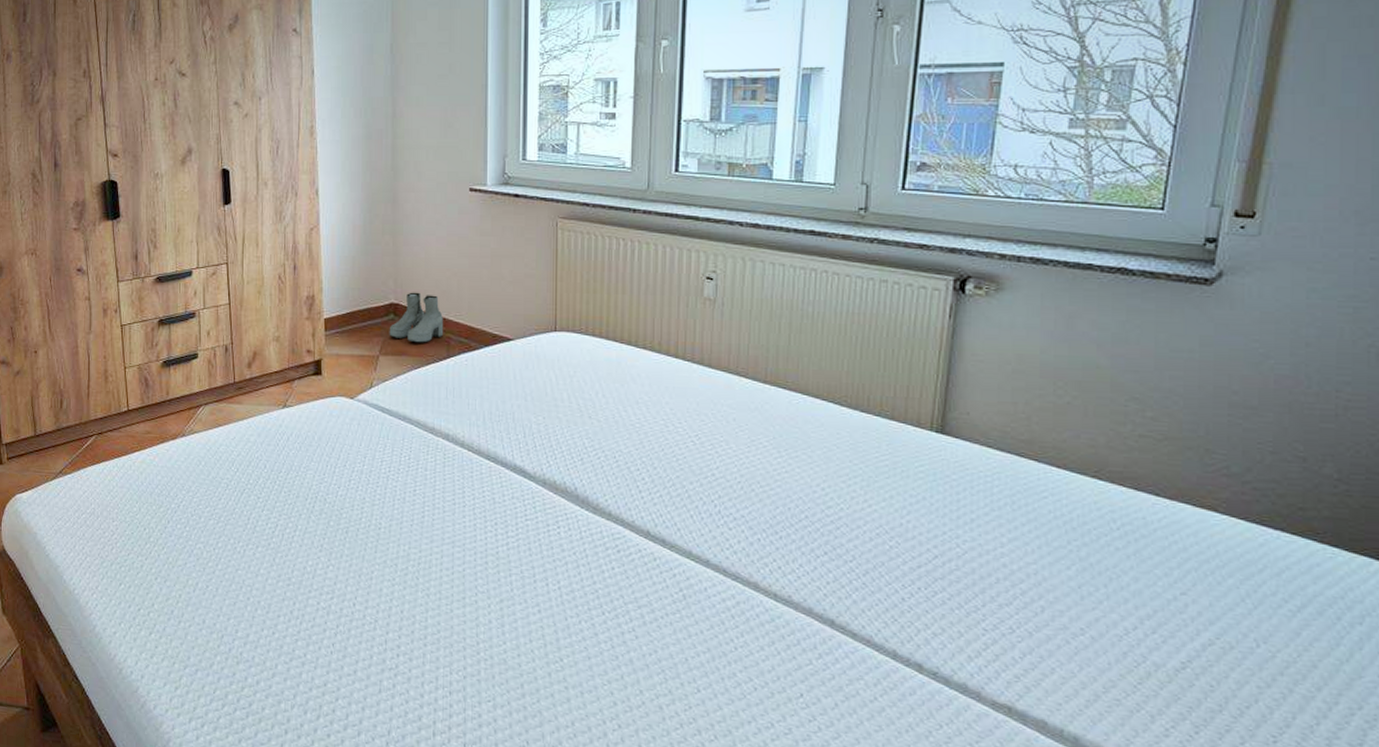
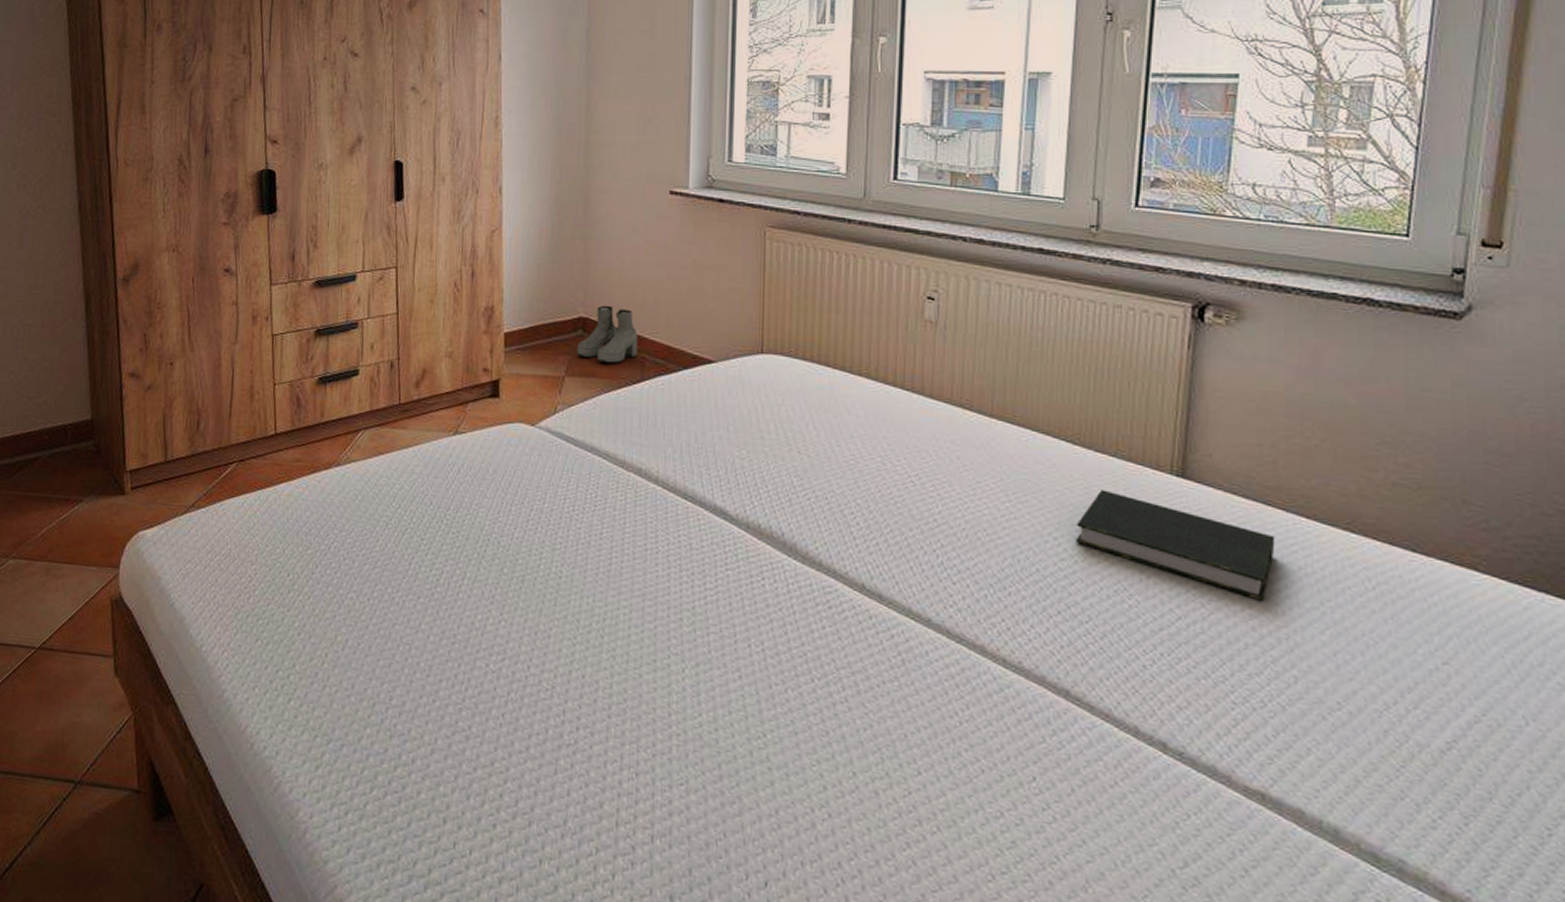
book: none [842,445,1027,541] -> present [1076,489,1275,601]

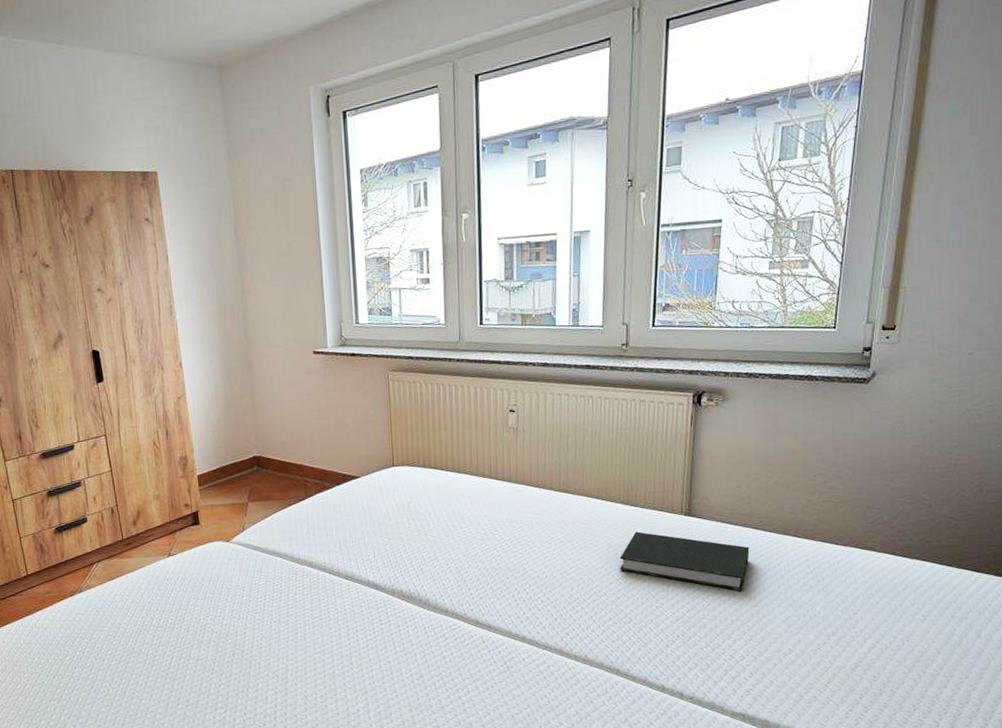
boots: present [576,305,638,364] -> none [254,444,301,488]

